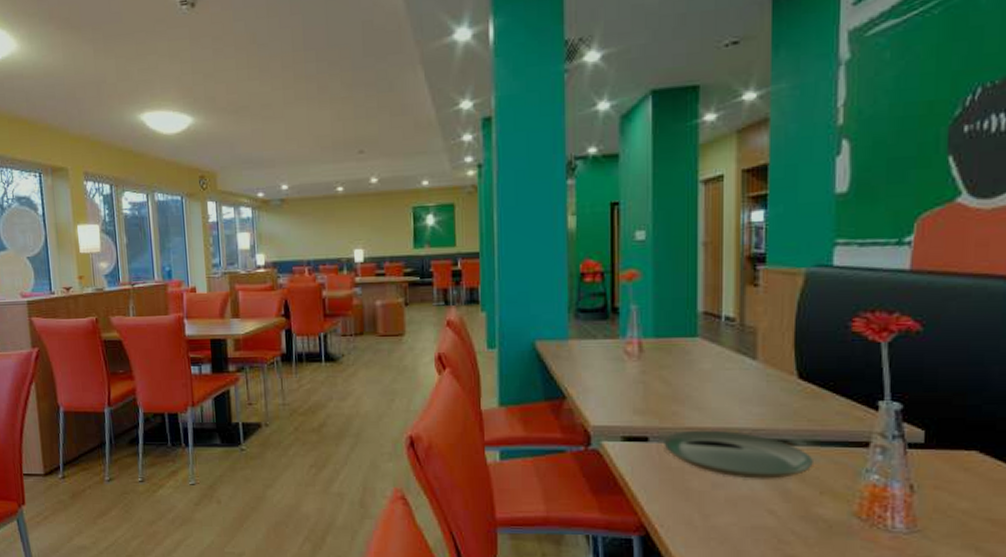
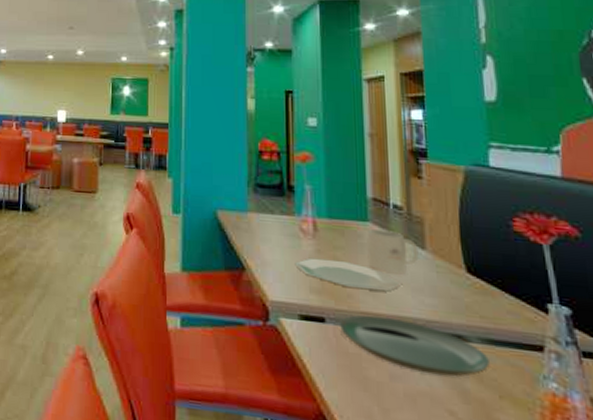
plate: none [618,379,730,406] -> present [295,257,403,292]
mug: none [693,343,749,387] -> present [366,228,419,275]

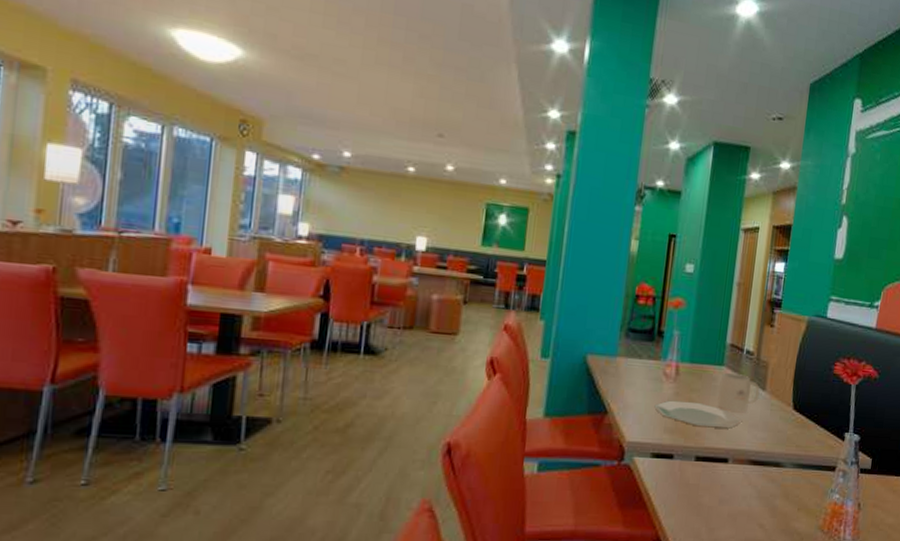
plate: present [340,315,490,377] -> none [685,450,796,497]

